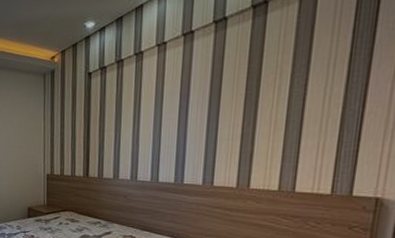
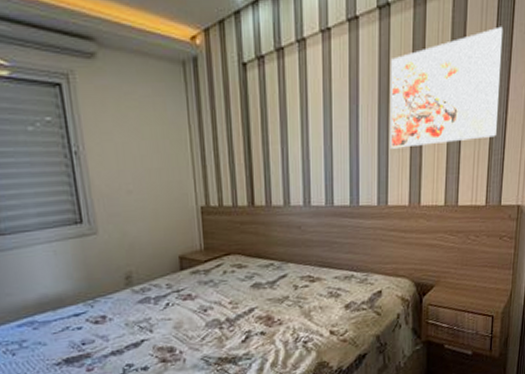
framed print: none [219,25,363,138] -> present [390,26,504,149]

